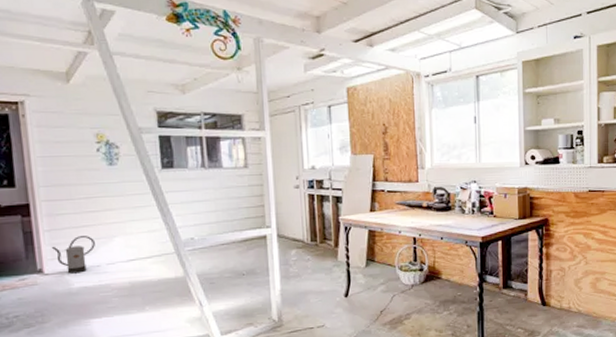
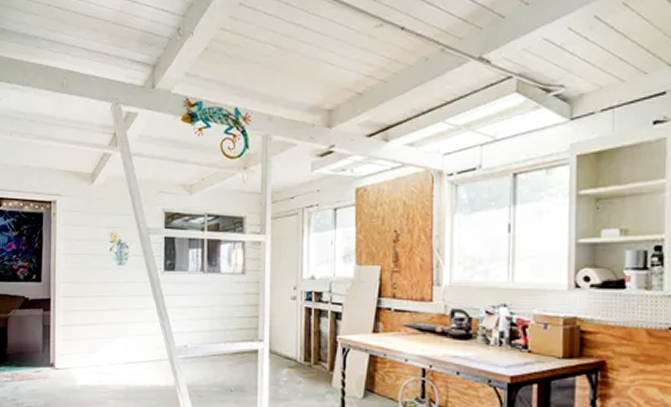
watering can: present [52,236,95,274] -> none [64,334,99,371]

